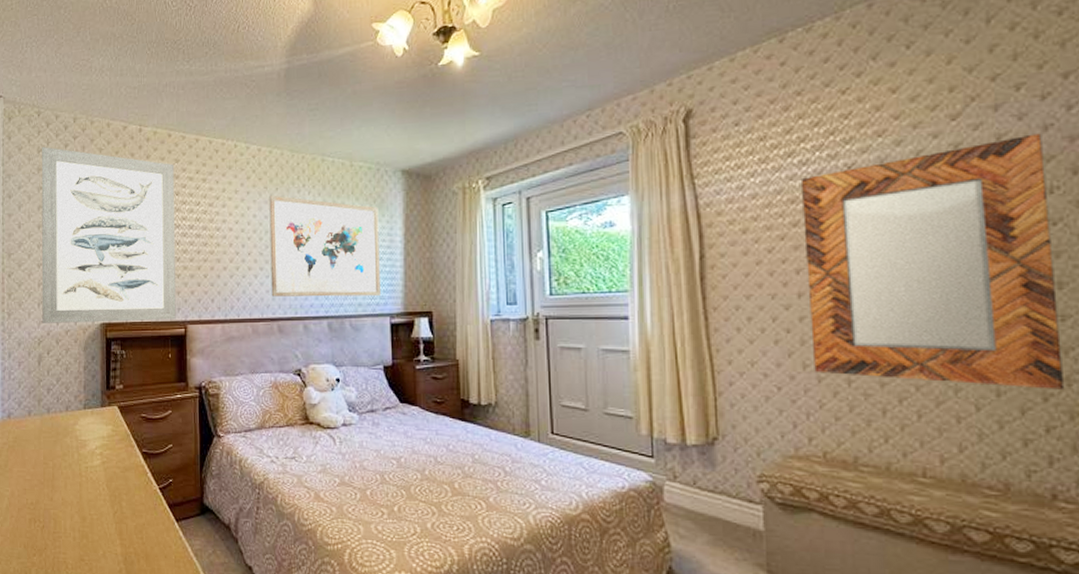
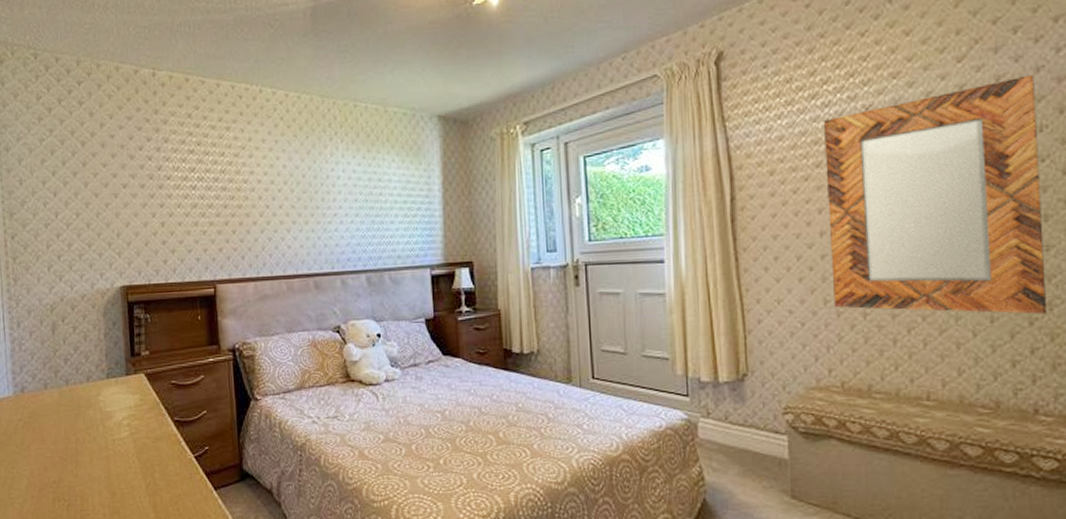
wall art: present [41,146,176,323] -> none [41,92,204,289]
wall art: present [269,195,380,297] -> none [299,143,420,252]

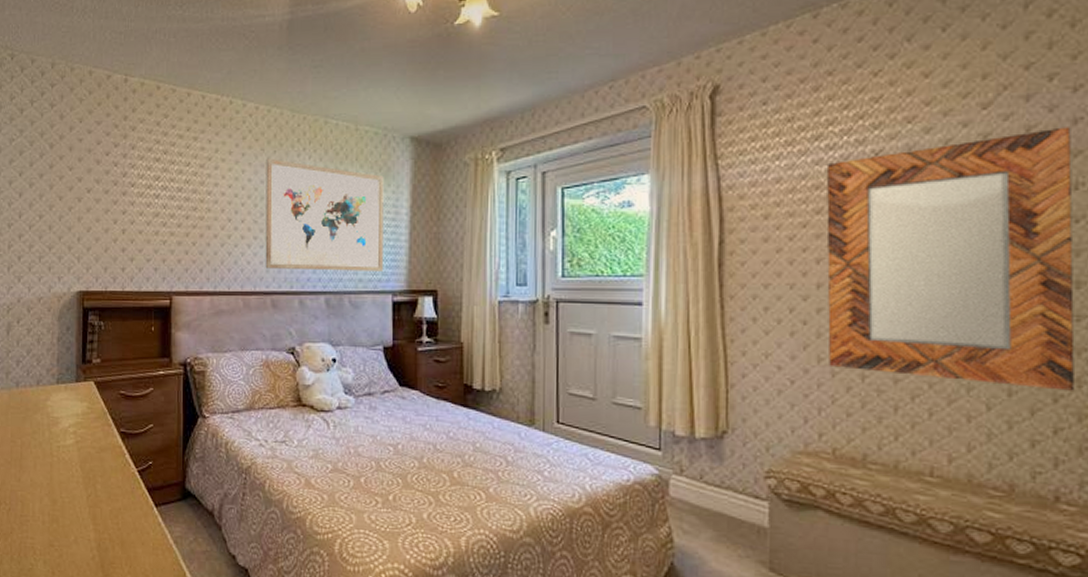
wall art: none [299,143,420,252] -> present [265,158,384,271]

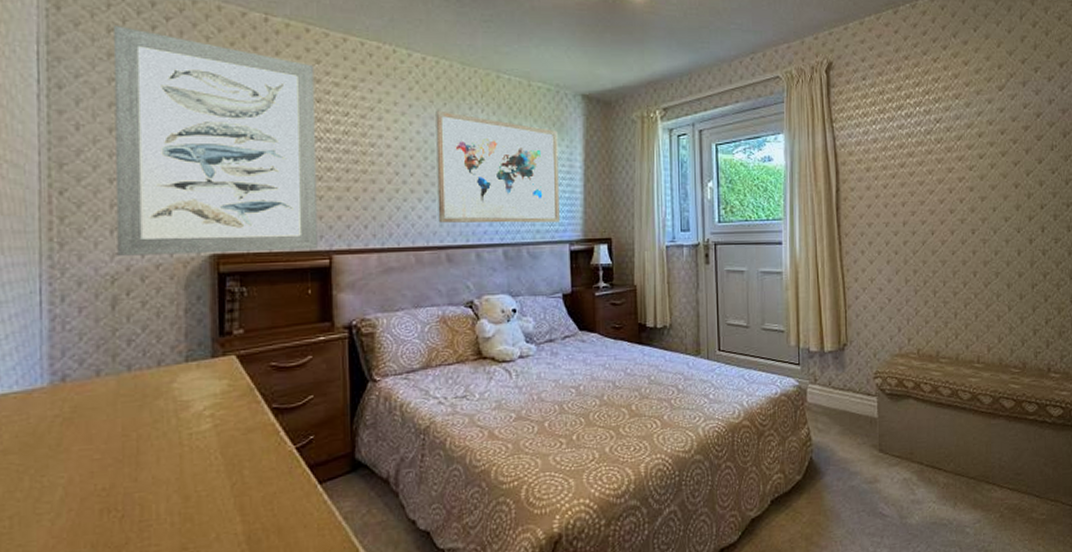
wall art: none [12,93,163,290] -> present [113,24,318,256]
home mirror: present [826,127,1076,391] -> none [907,106,1056,293]

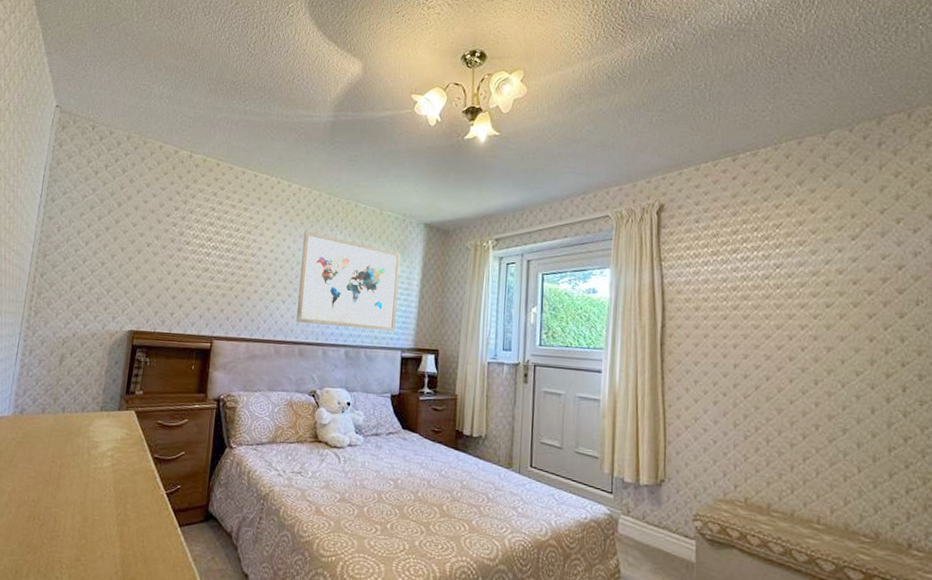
wall art: present [113,24,318,256] -> none [69,158,219,334]

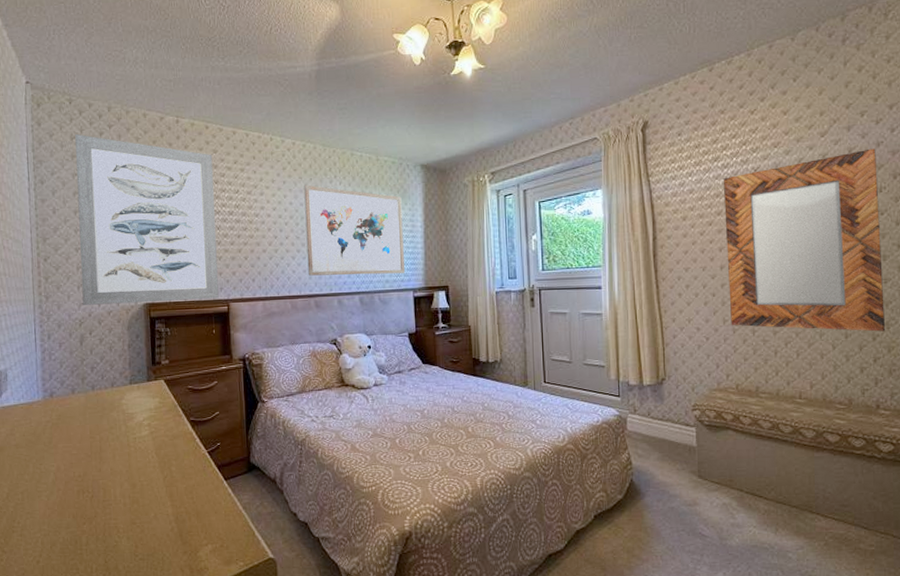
wall art: none [69,158,219,334] -> present [75,133,219,305]
home mirror: none [741,258,921,460] -> present [724,148,886,332]

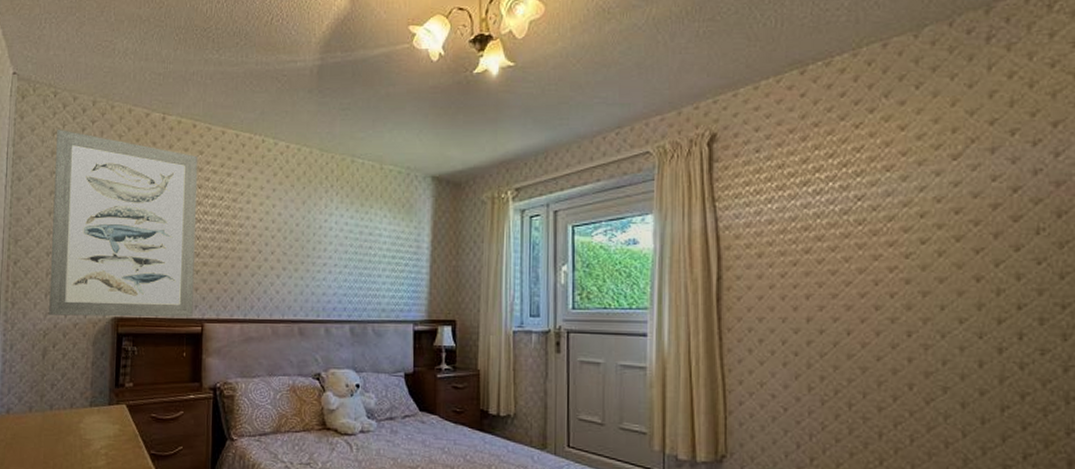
wall art: present [304,184,405,276] -> none [293,194,407,302]
home mirror: present [724,148,886,332] -> none [815,177,1042,419]

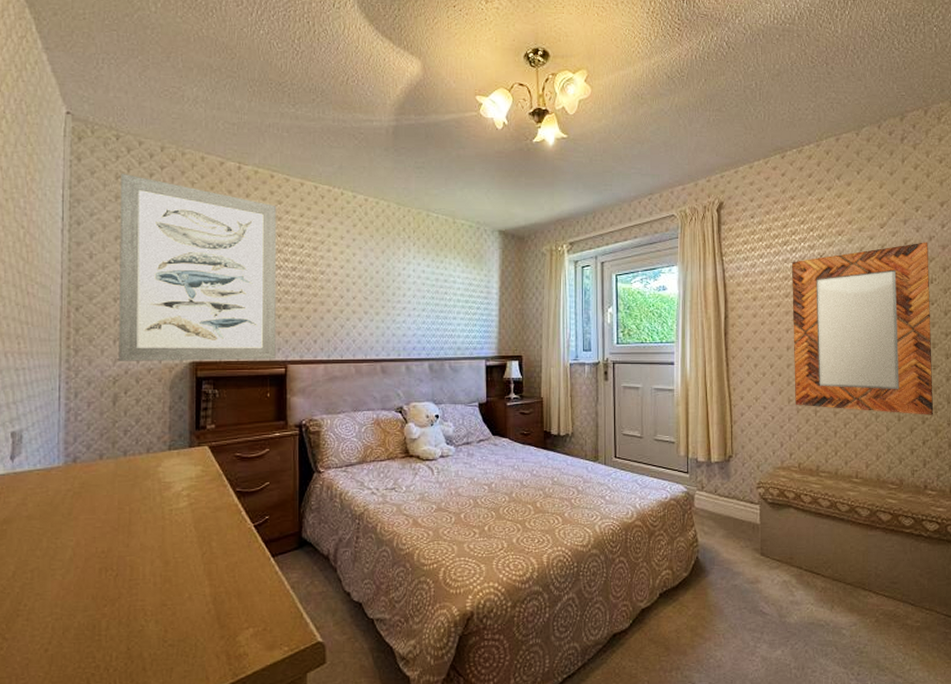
home mirror: none [815,177,1042,419] -> present [792,242,934,415]

